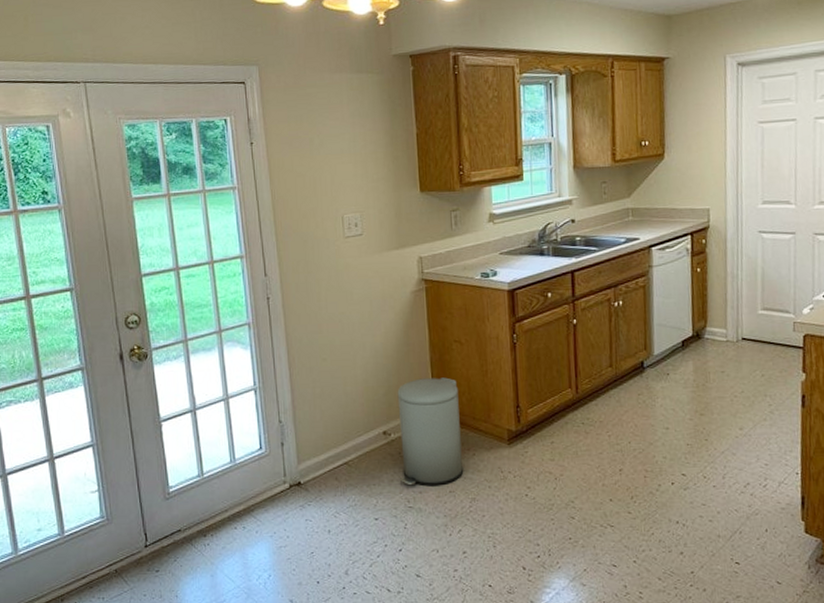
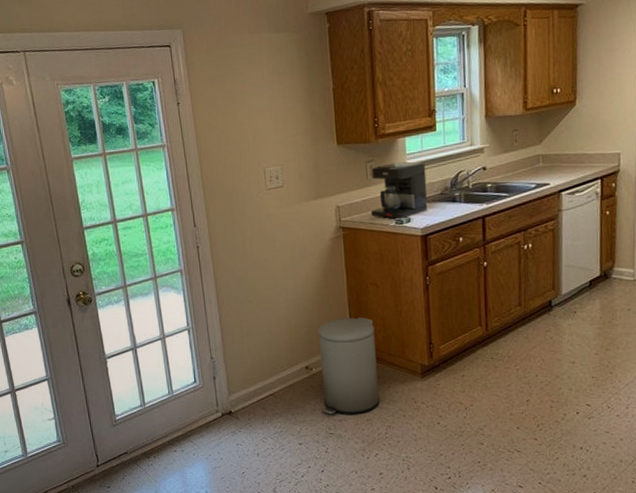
coffee maker: none [455,212,515,273] -> present [370,161,428,220]

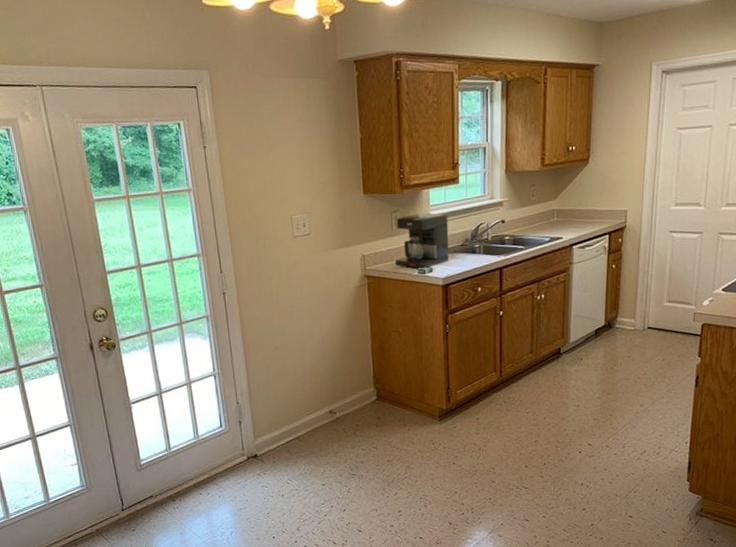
pedal bin: present [318,317,380,415] -> none [342,363,400,457]

